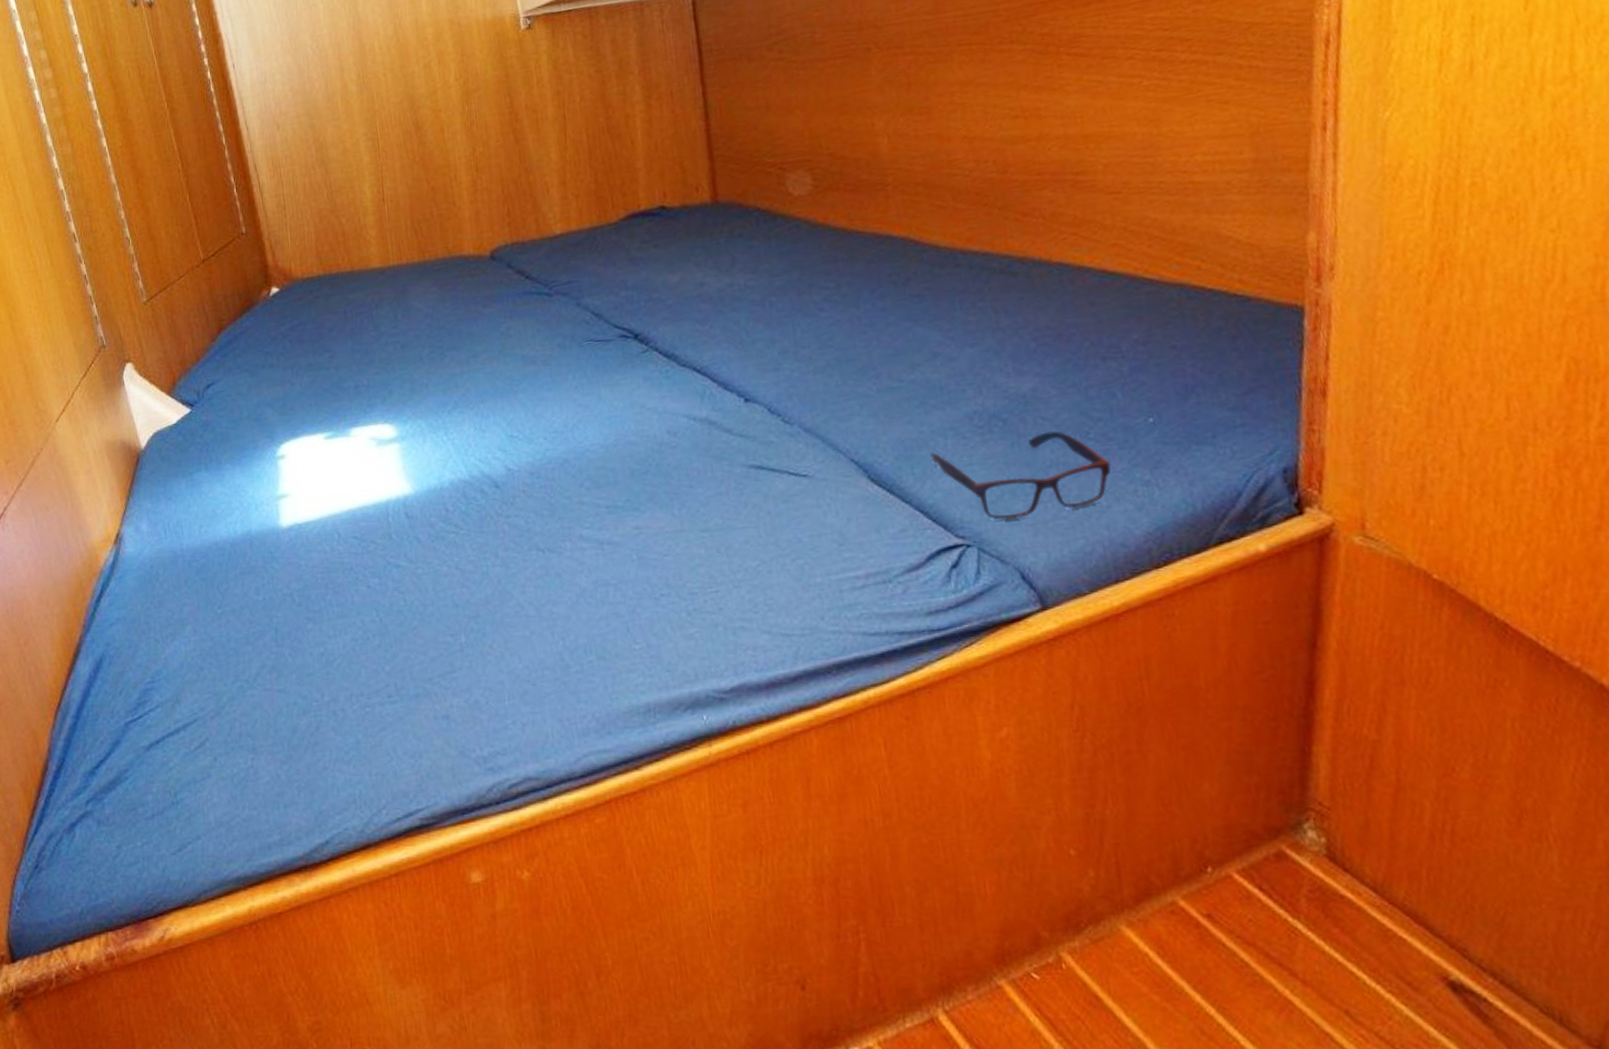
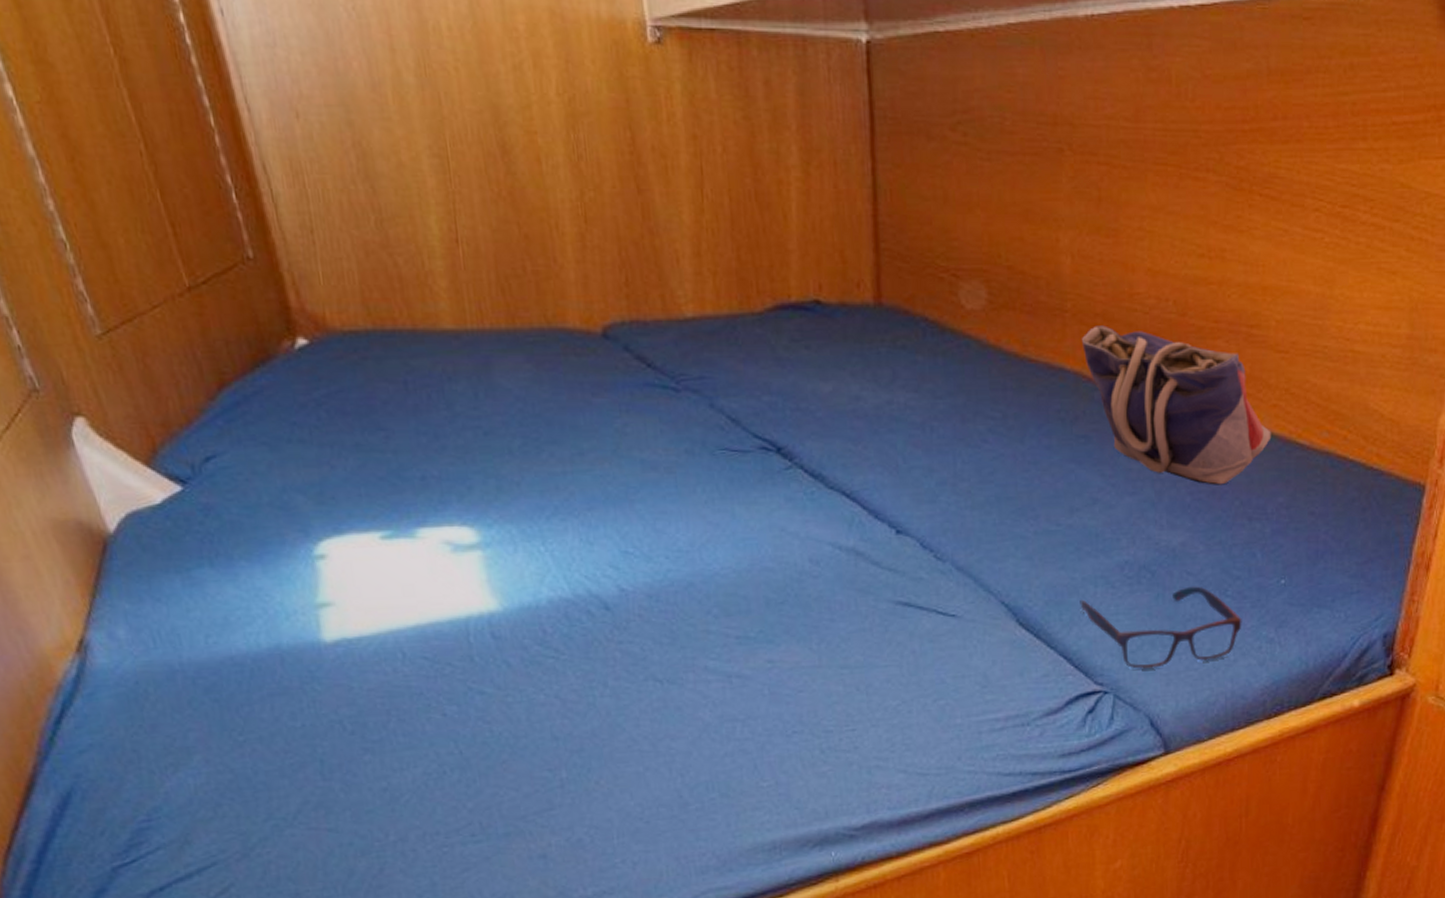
tote bag: none [906,192,1115,329] -> present [1082,325,1272,485]

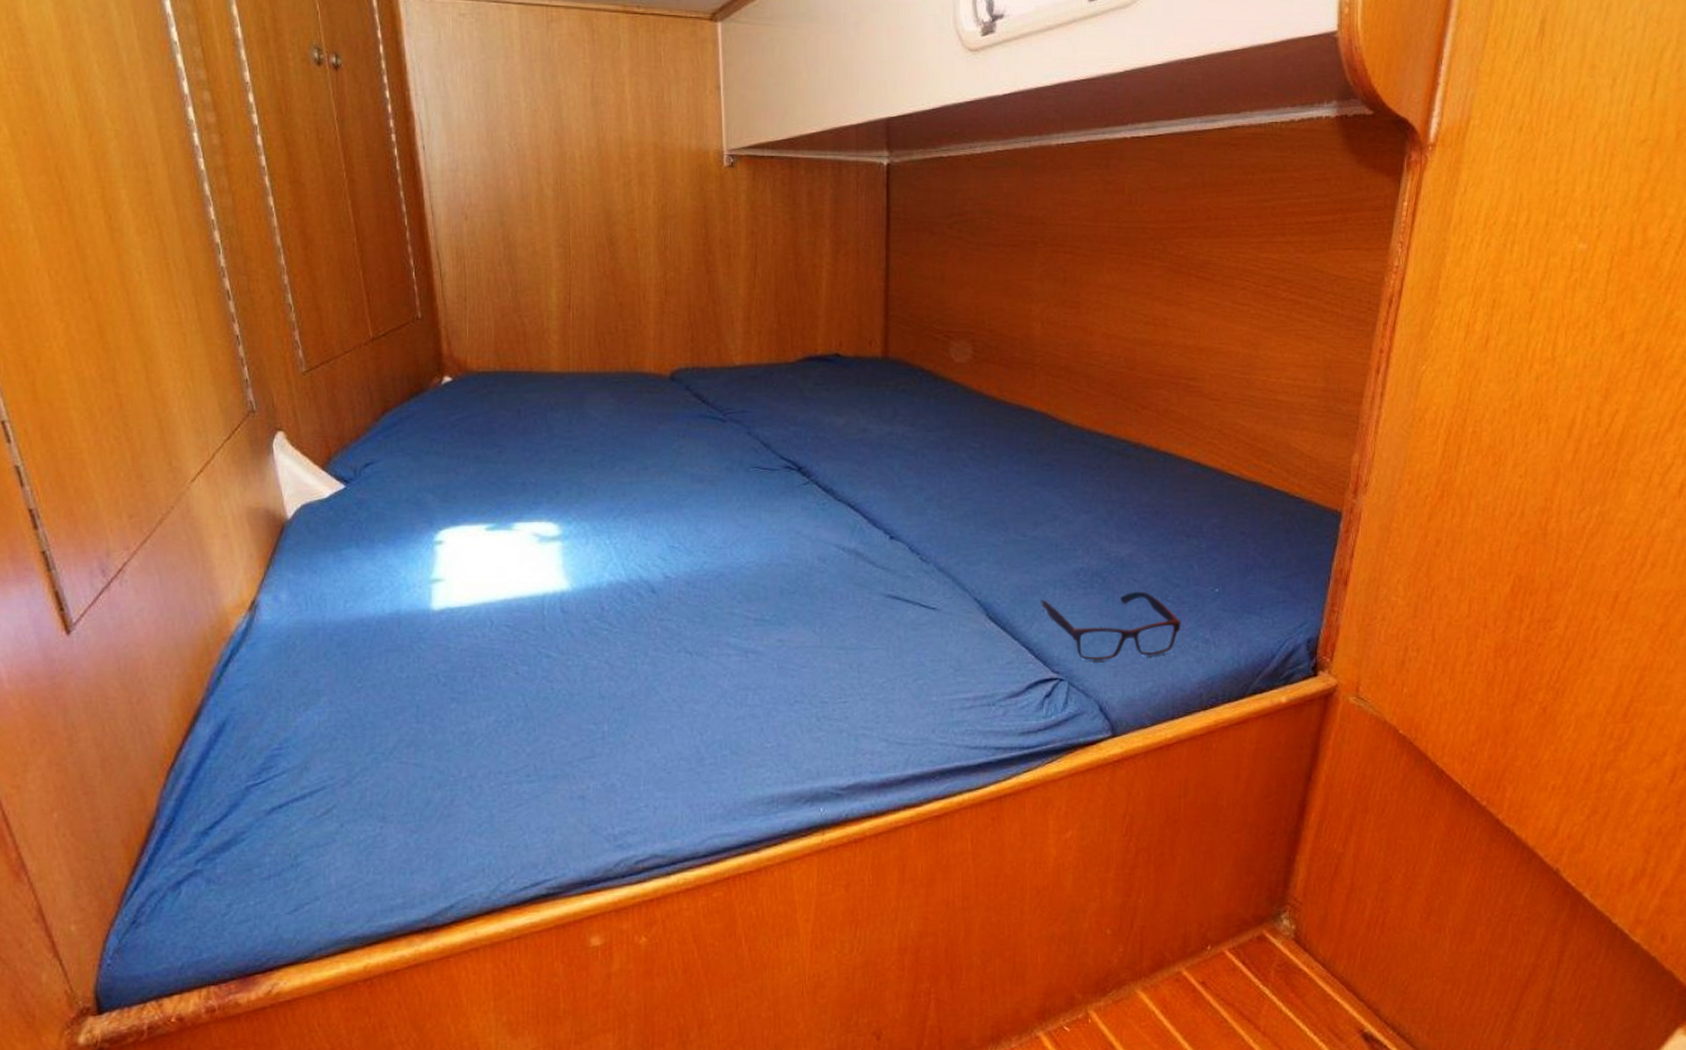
tote bag: present [1082,325,1272,485] -> none [1048,376,1207,507]

